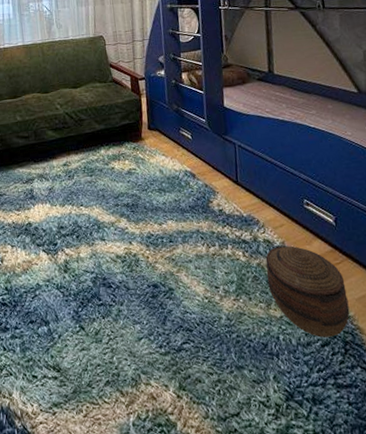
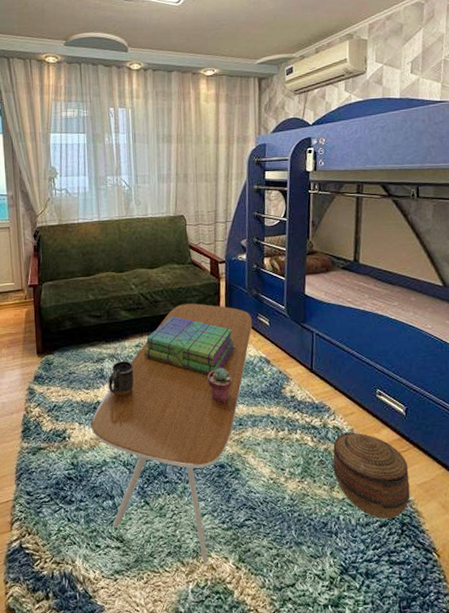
coffee table: none [24,120,176,393] -> present [92,303,253,564]
mug: none [38,180,63,218] -> present [108,360,134,397]
stack of books: none [71,133,160,191] -> present [143,315,235,375]
potted succulent: none [135,183,160,219] -> present [208,368,232,403]

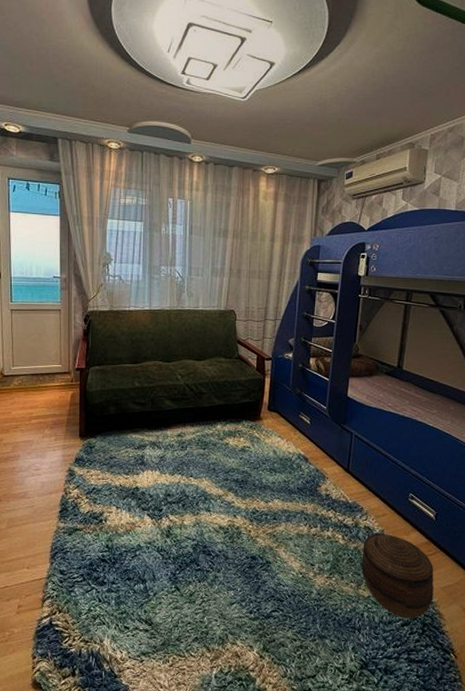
coffee table: present [92,303,253,564] -> none [129,398,294,651]
mug: present [108,360,134,397] -> none [148,449,174,485]
stack of books: present [143,315,235,375] -> none [185,408,275,468]
potted succulent: present [208,368,232,403] -> none [246,462,270,496]

